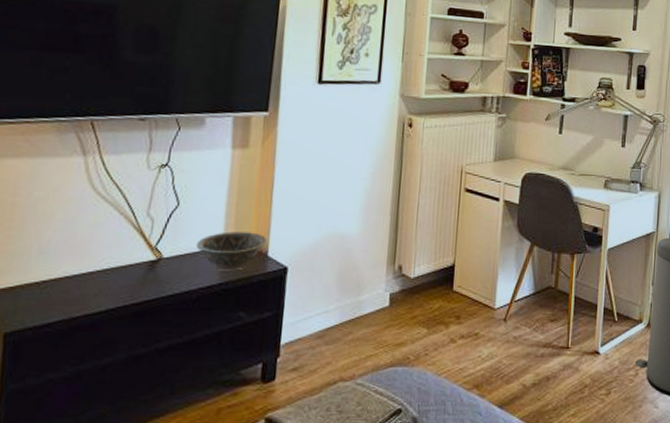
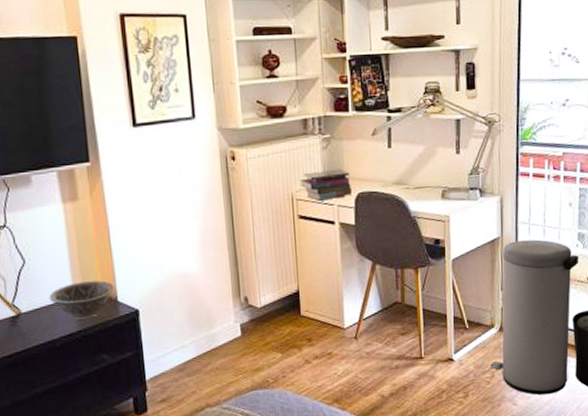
books: none [471,147,520,177] -> present [300,169,352,201]

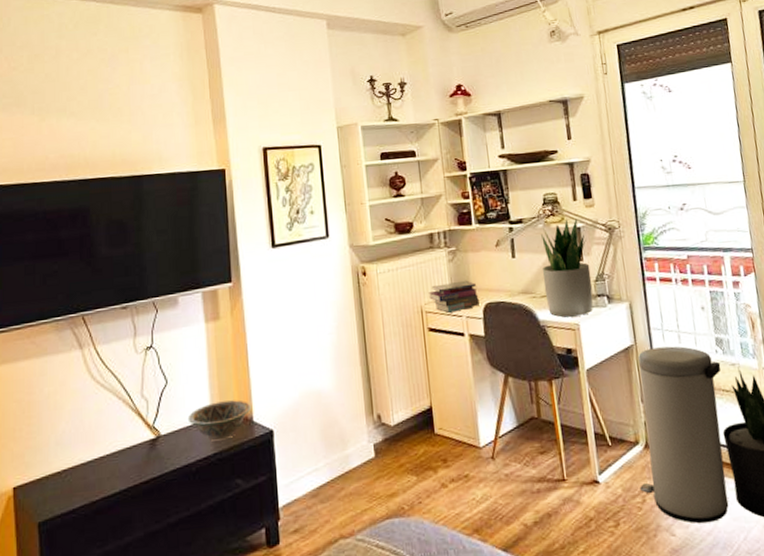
planter: none [417,110,466,209] -> present [541,218,593,318]

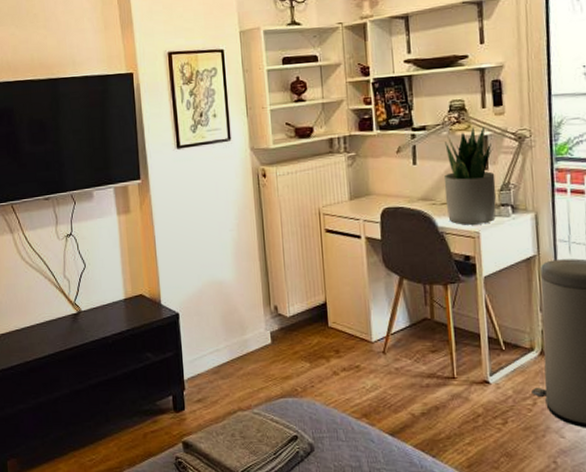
decorative bowl: present [187,400,251,441] -> none [104,285,159,319]
books: present [429,280,479,313] -> none [327,185,377,216]

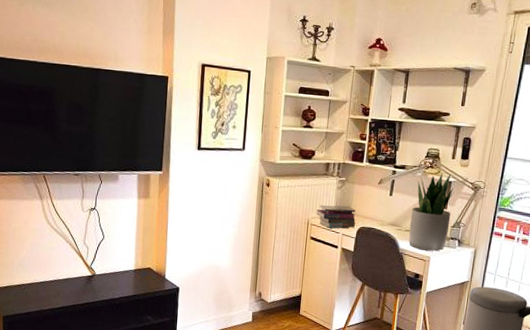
books: none [327,185,377,216] -> present [316,204,356,229]

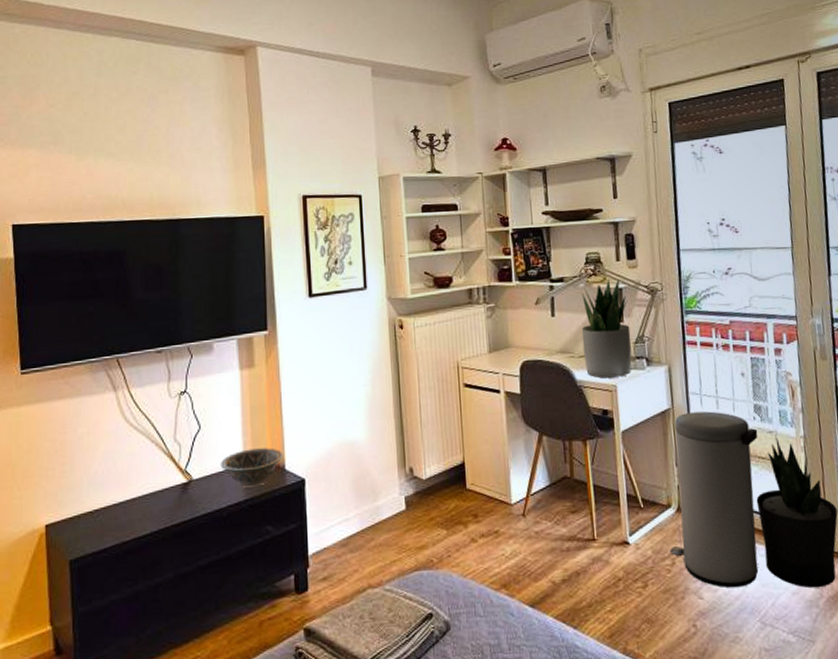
decorative bowl: none [116,259,165,287] -> present [220,447,284,487]
books: present [316,204,356,229] -> none [466,337,516,369]

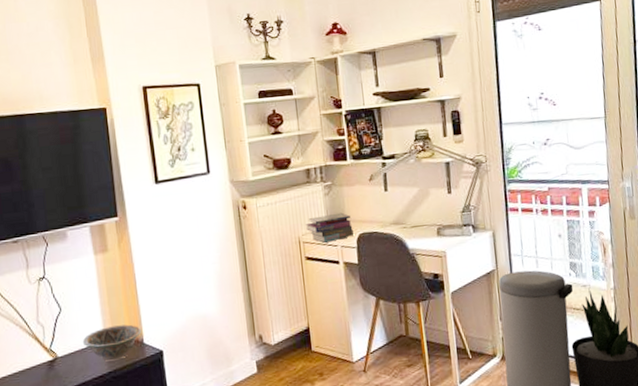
books: none [466,337,516,369] -> present [306,212,353,243]
planter: present [581,279,632,379] -> none [412,154,459,246]

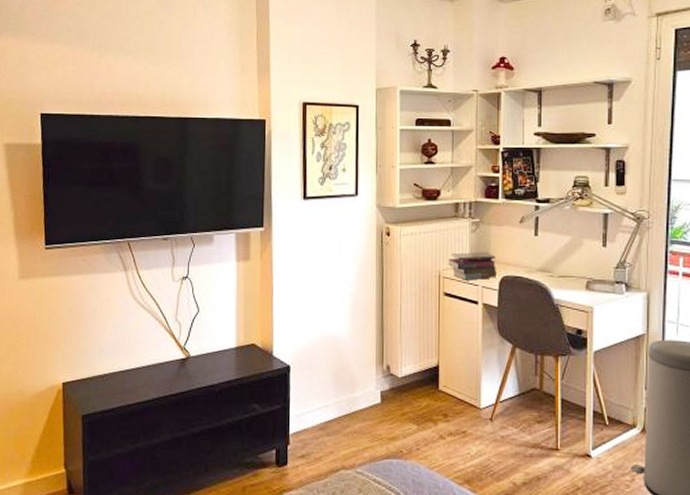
decorative bowl: present [82,324,142,361] -> none [214,334,272,368]

